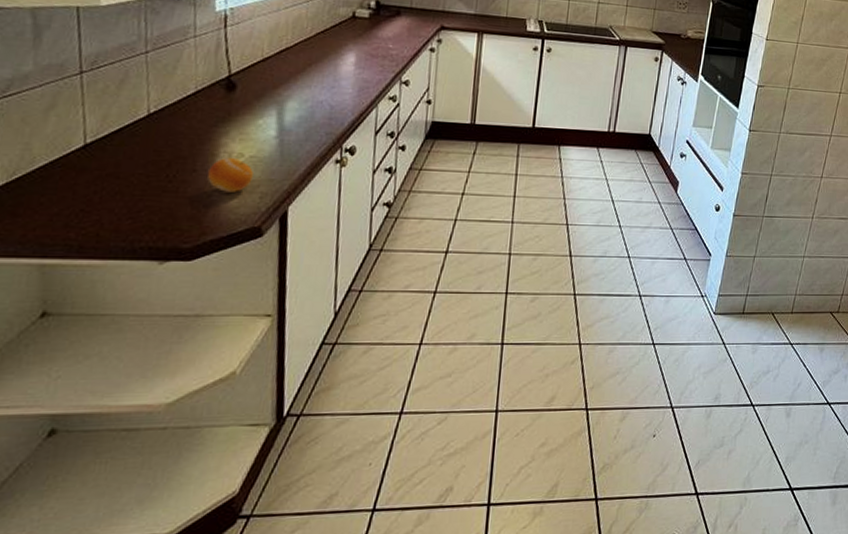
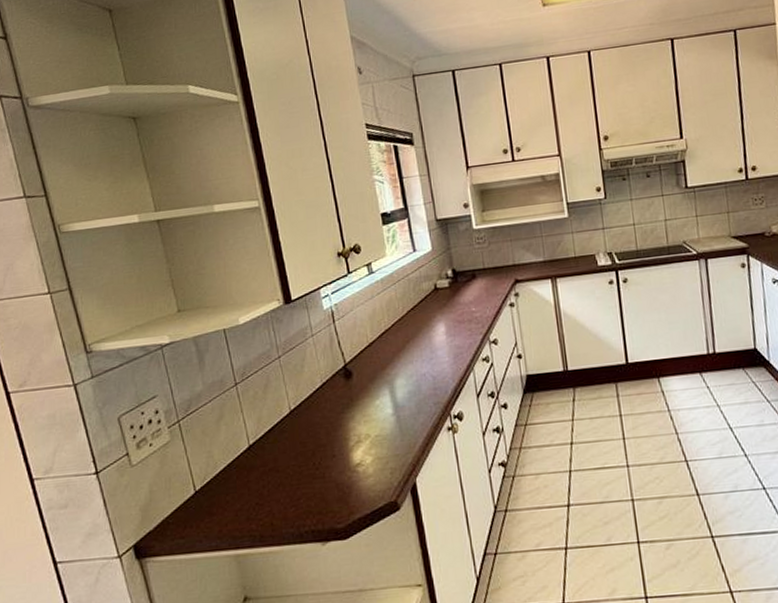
fruit: present [207,157,253,192] -> none [345,439,381,472]

